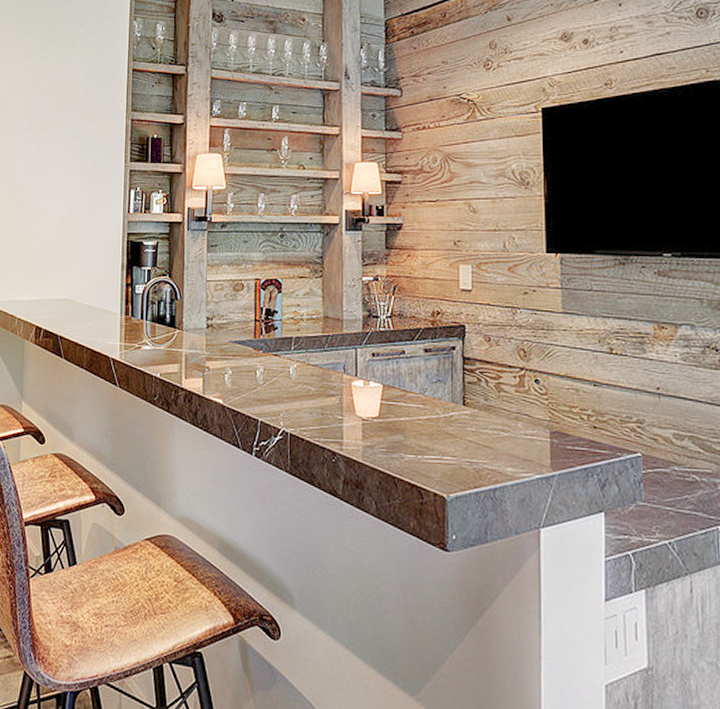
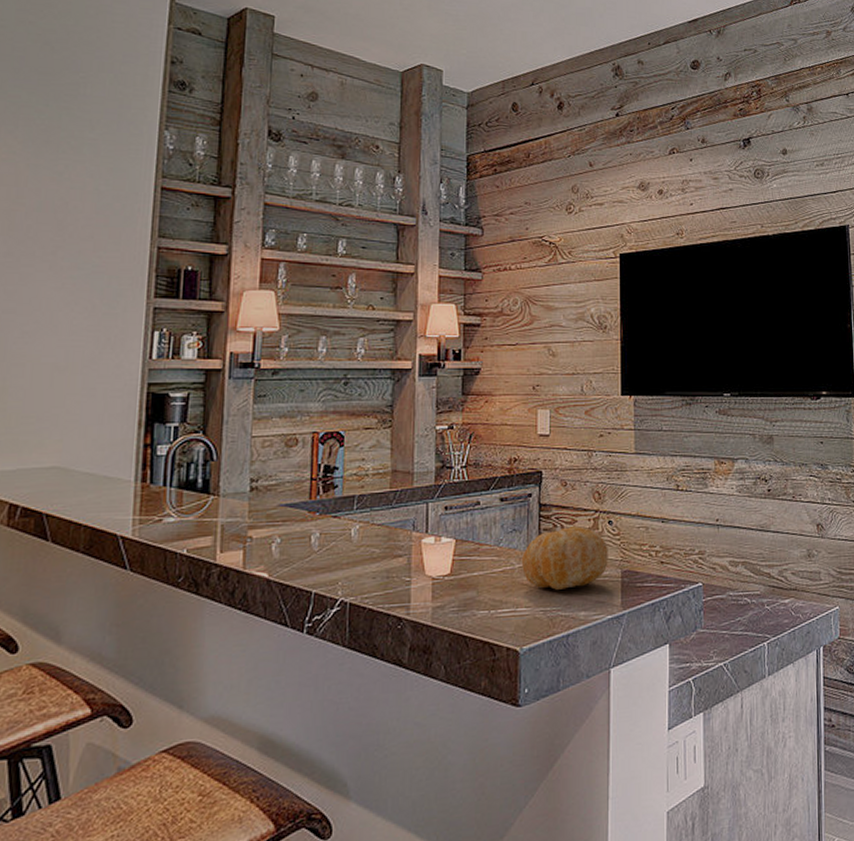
fruit: none [446,381,536,443] -> present [521,525,608,590]

